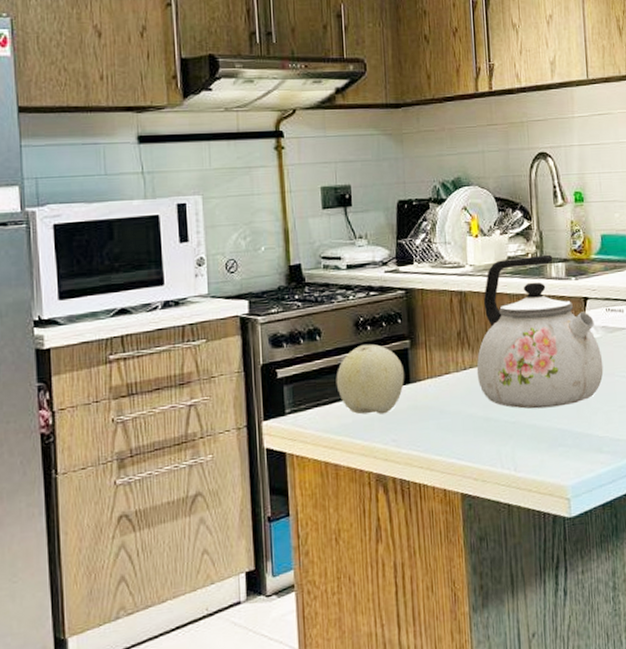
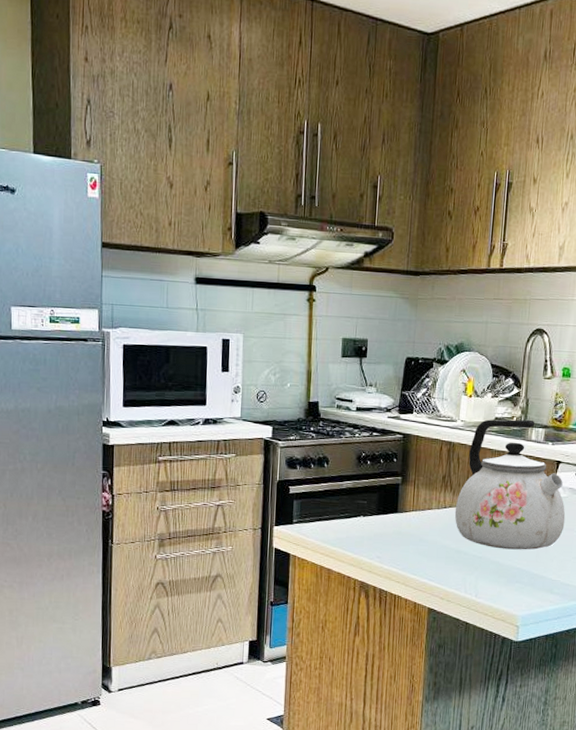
fruit: present [336,344,405,415] -> none [336,475,394,535]

